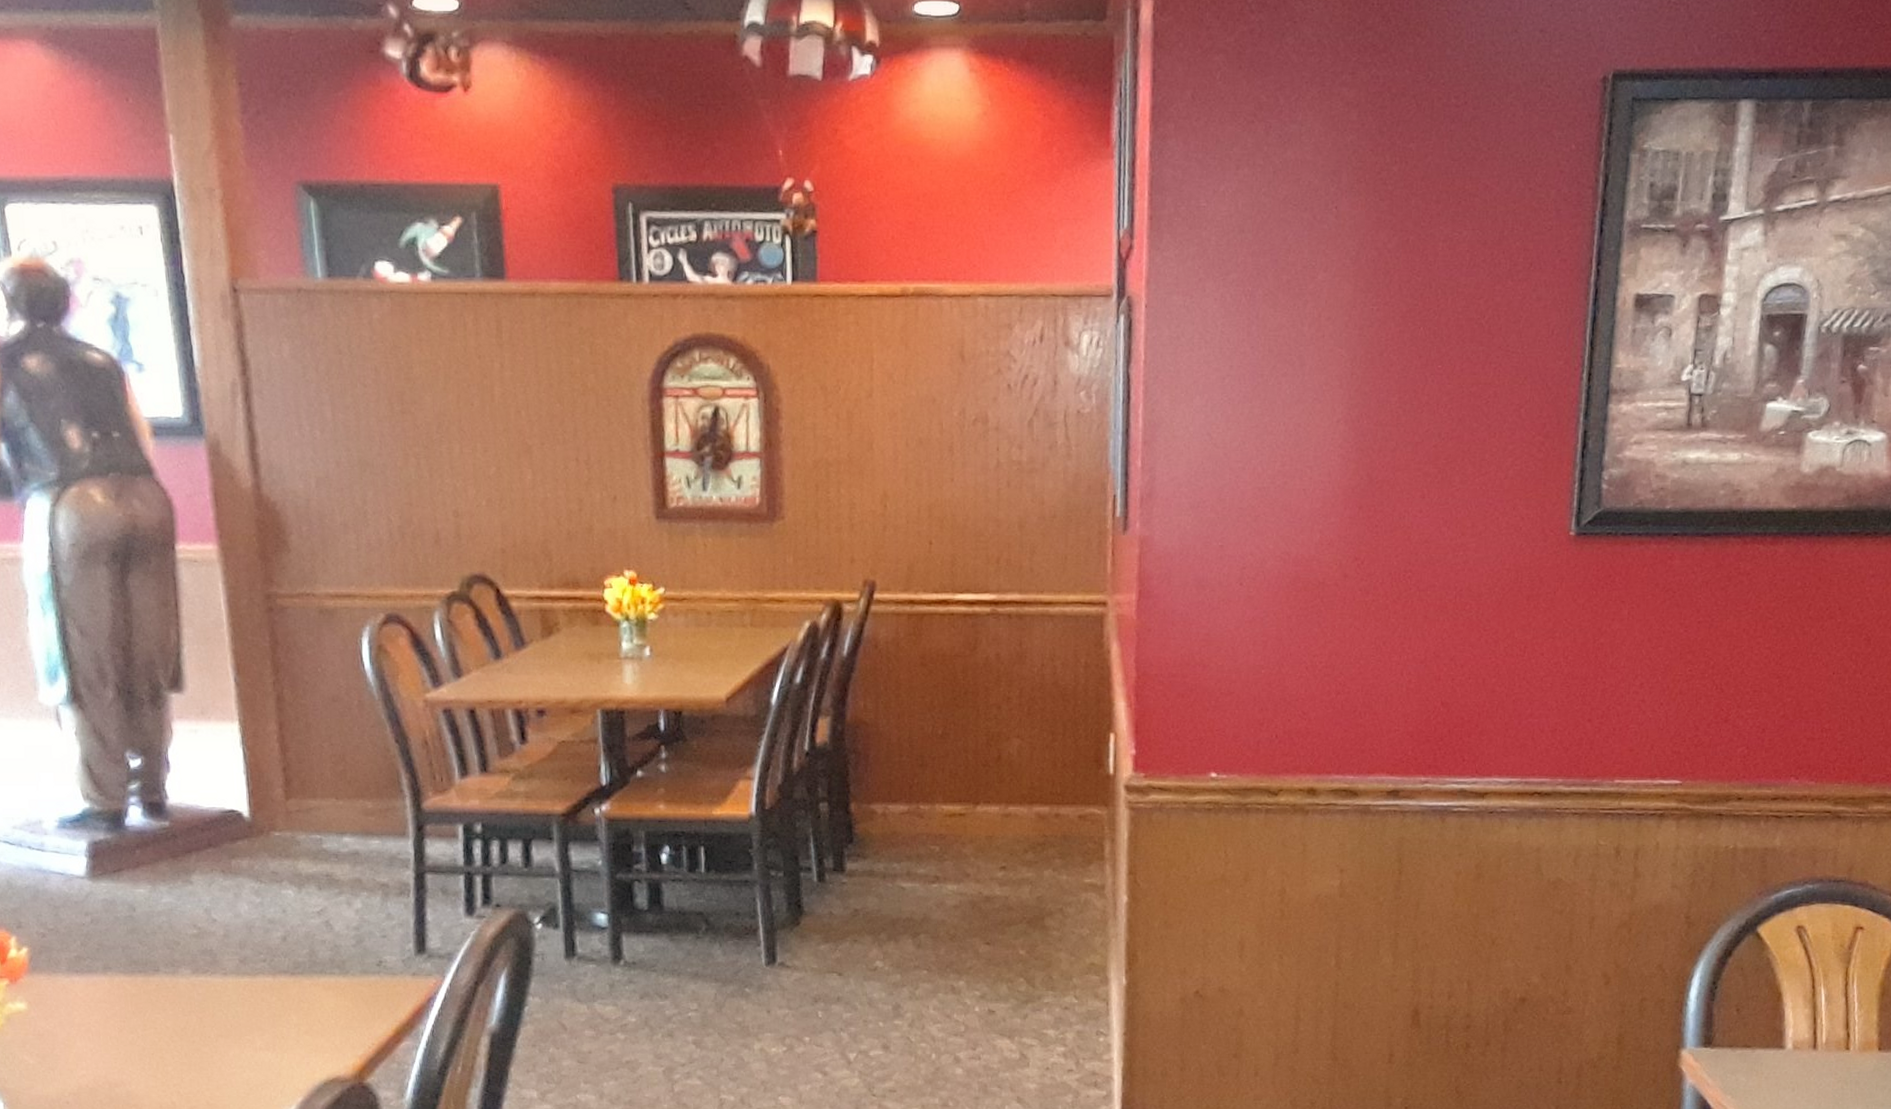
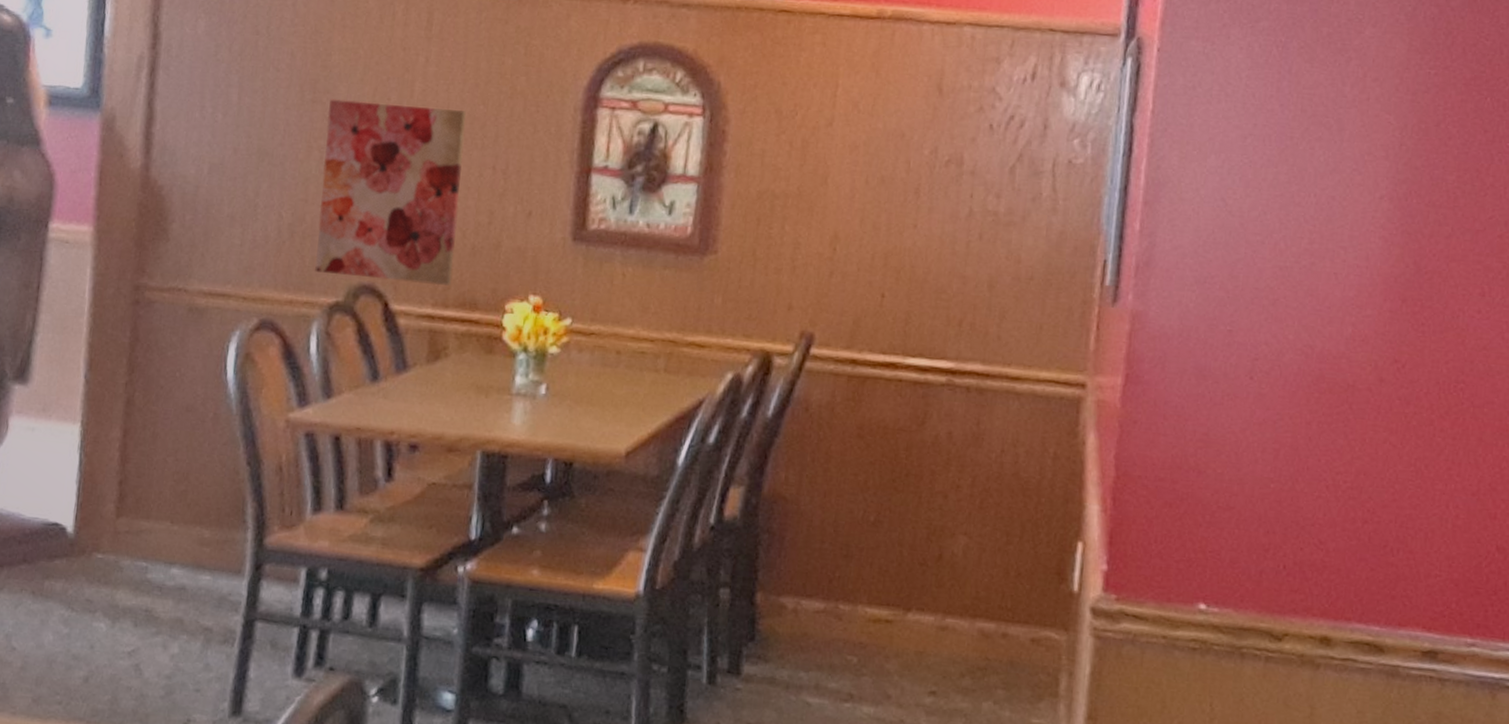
wall art: none [417,409,554,570] -> present [314,99,466,286]

